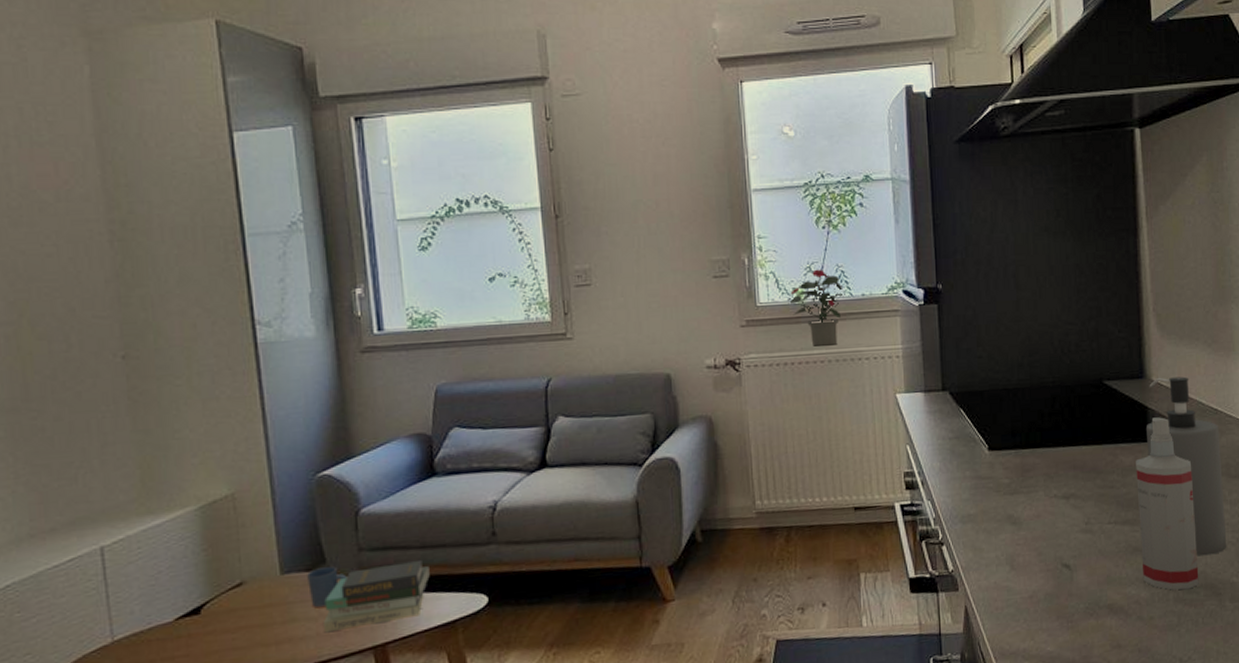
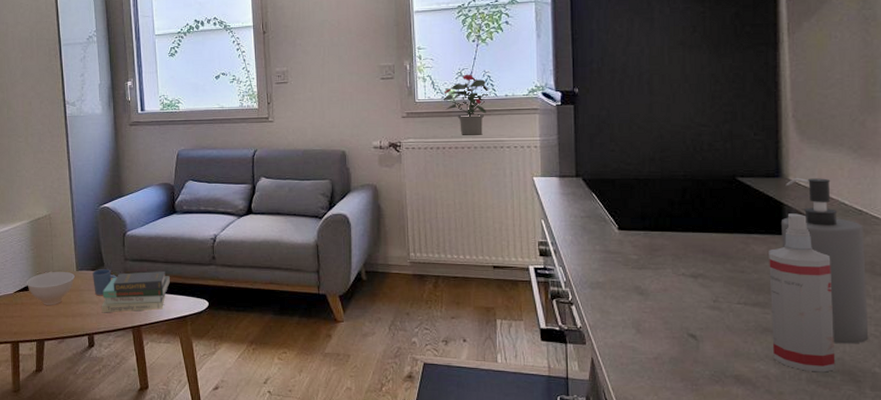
bowl: none [195,577,278,634] -> present [26,271,75,306]

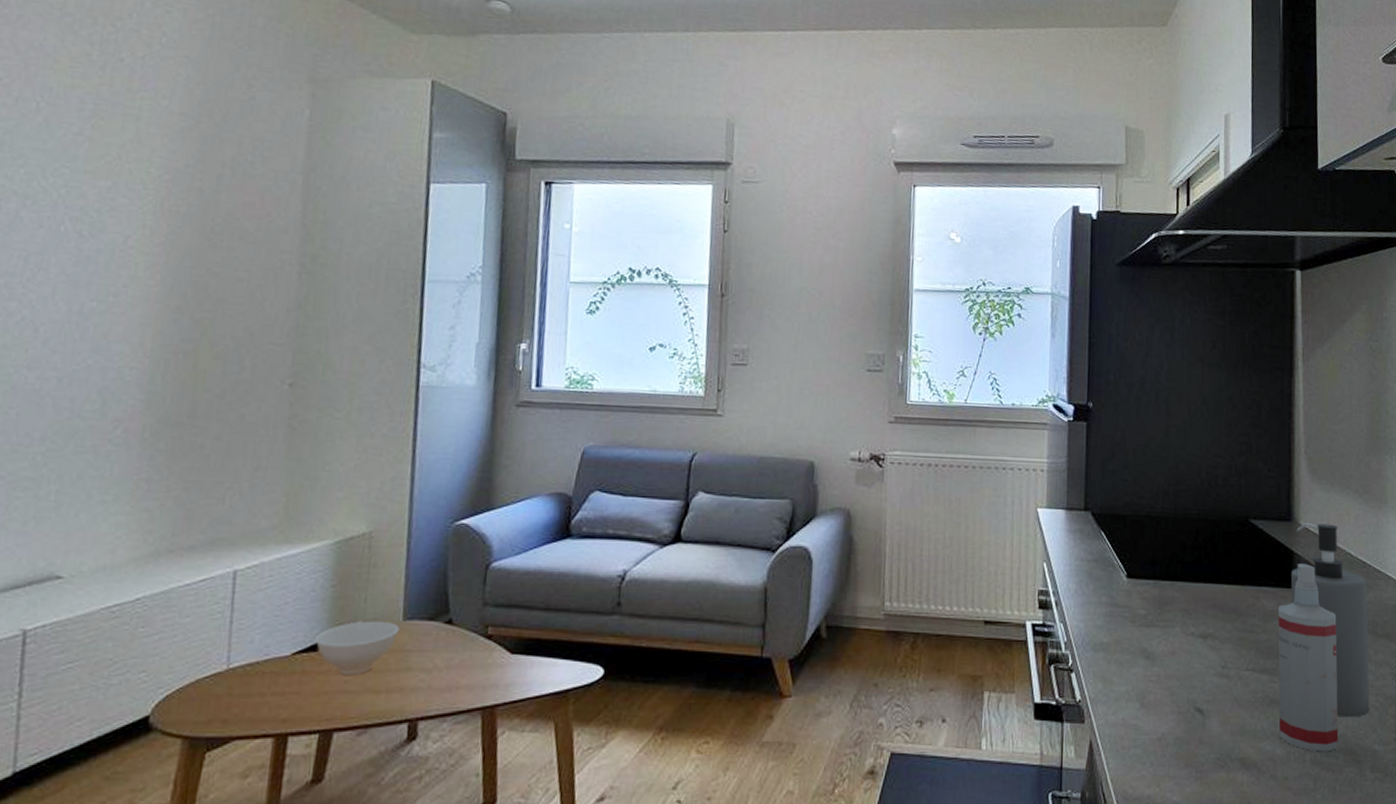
mug: present [92,268,117,296] -> none [428,617,468,660]
books: present [101,271,170,313] -> none [435,622,550,687]
potted flower: present [441,74,491,136] -> none [938,373,996,453]

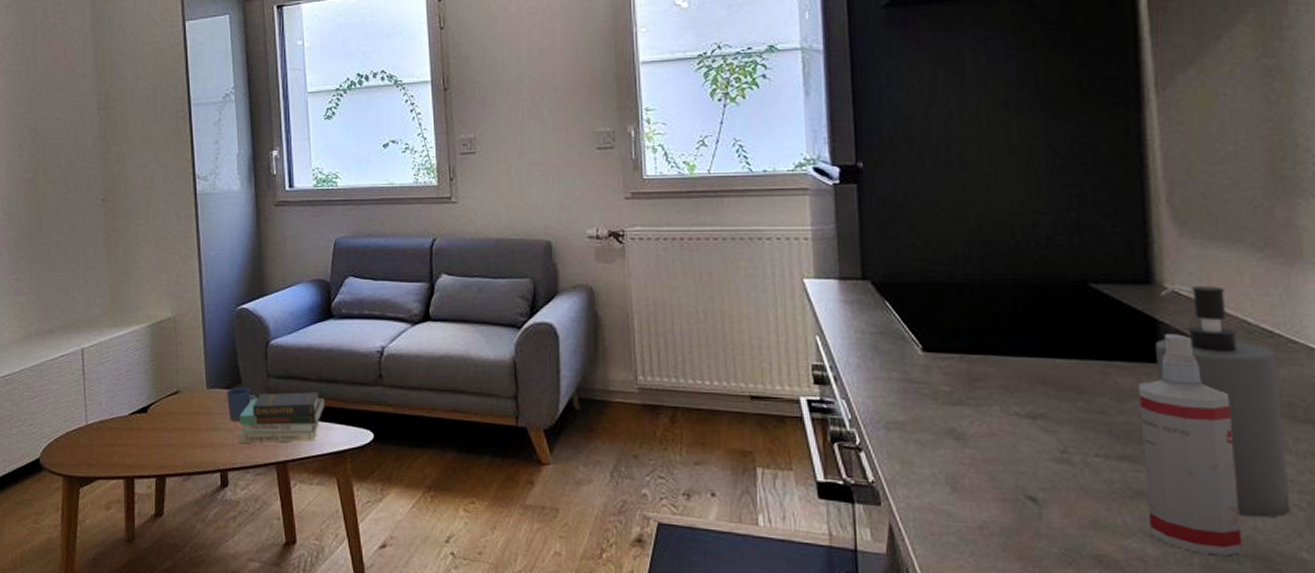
bowl: present [314,620,399,676] -> none [144,388,205,433]
mug: none [428,617,468,660] -> present [227,386,258,422]
books: none [435,622,550,687] -> present [237,391,324,444]

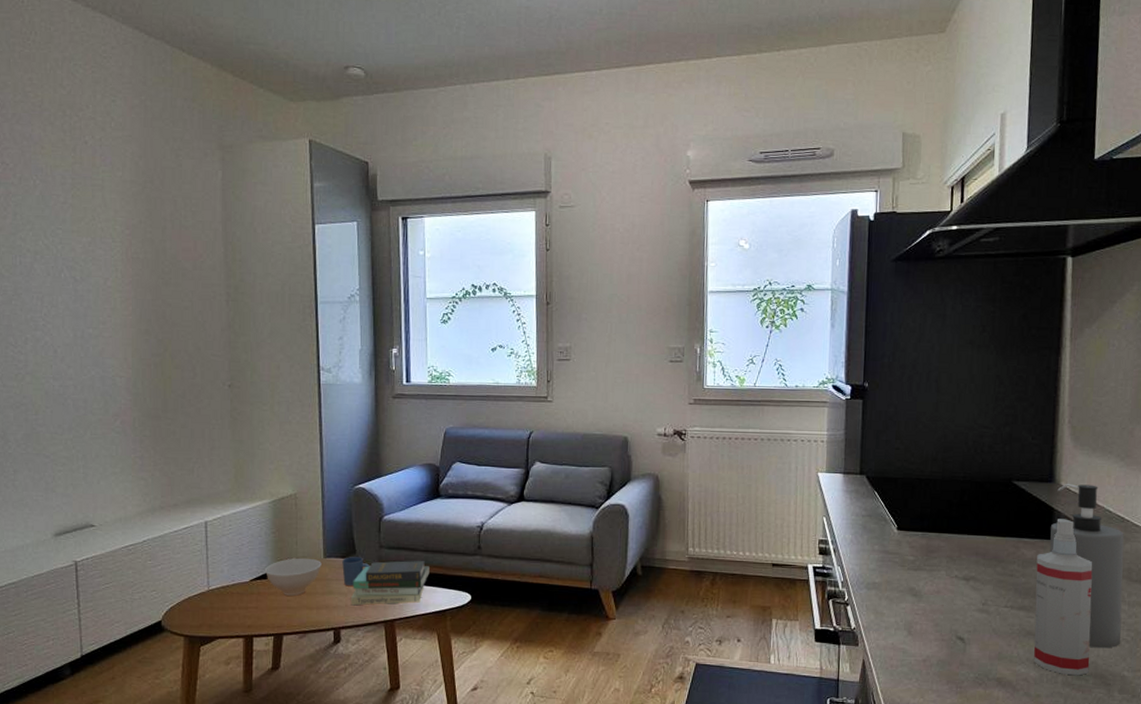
bowl: none [144,388,205,433] -> present [264,558,322,597]

